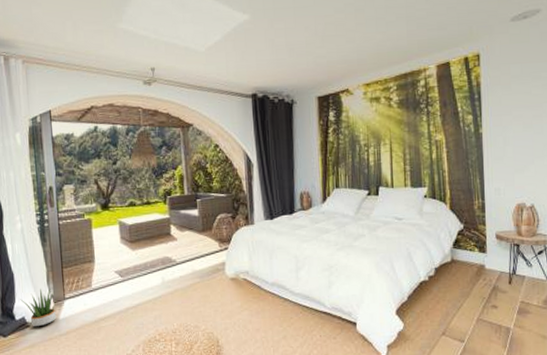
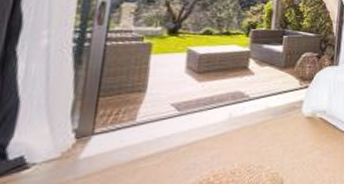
potted plant: present [20,288,60,327] -> none [22,120,87,169]

